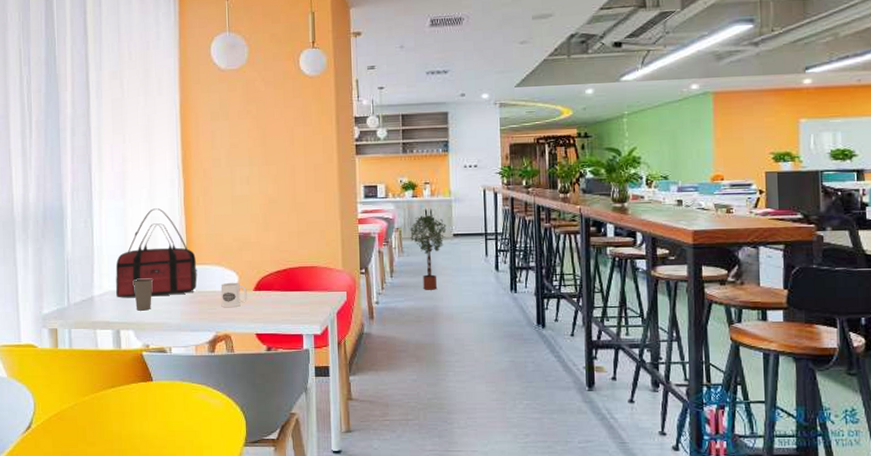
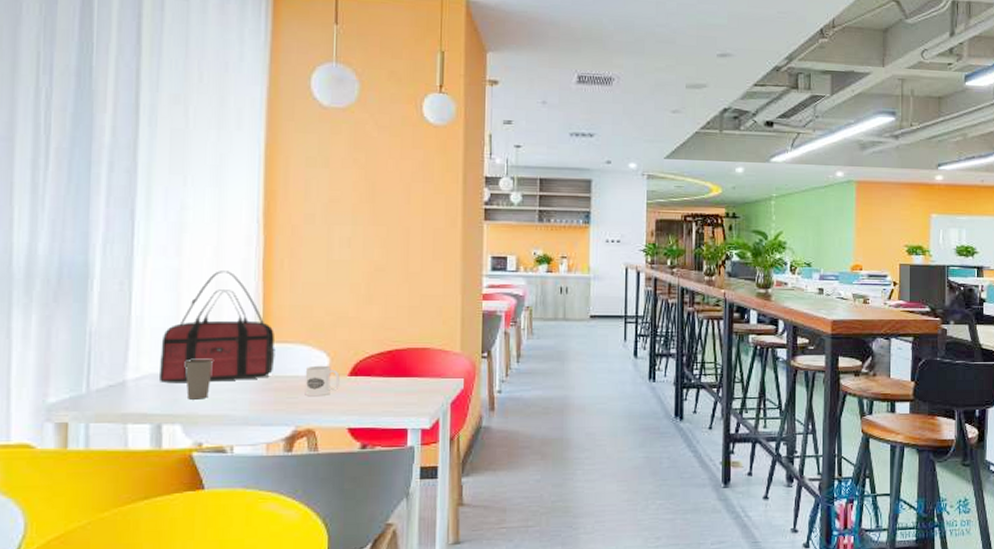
potted tree: present [409,214,447,290] -> none [541,292,583,378]

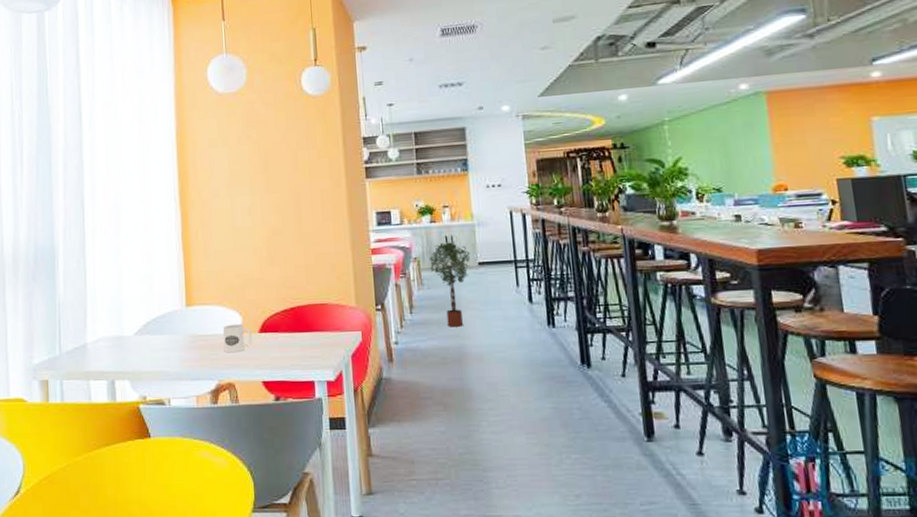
duffel bag: present [160,271,277,384] -> none [110,244,198,345]
cup: present [185,358,213,400] -> none [129,322,150,358]
potted tree: none [541,292,583,378] -> present [428,241,471,327]

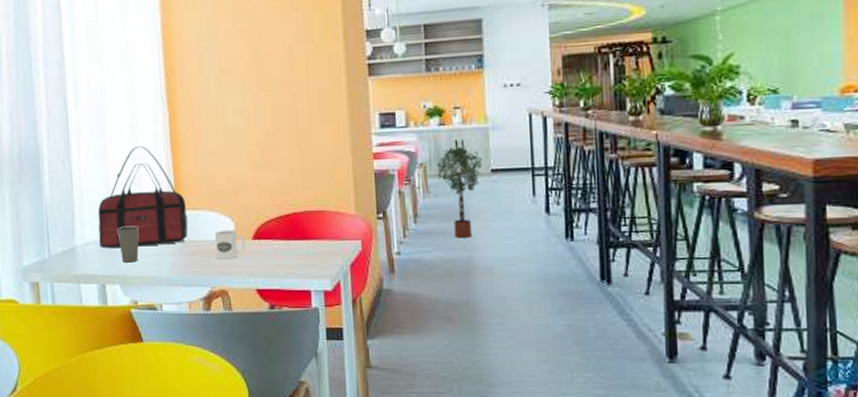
duffel bag: none [110,244,198,345] -> present [97,146,189,249]
cup: none [129,322,150,358] -> present [118,226,139,263]

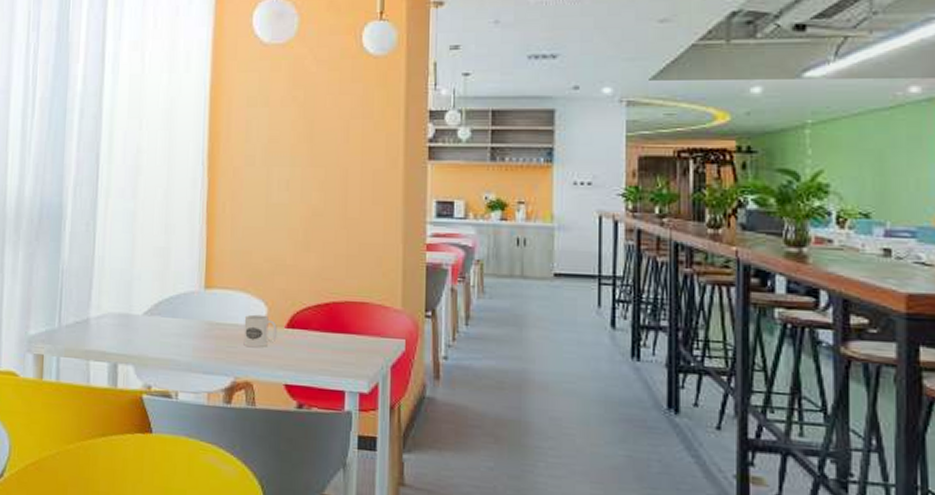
duffel bag: present [97,146,189,249] -> none [117,213,218,325]
cup: present [118,226,139,263] -> none [138,300,161,342]
potted tree: present [435,145,483,238] -> none [494,244,545,347]

